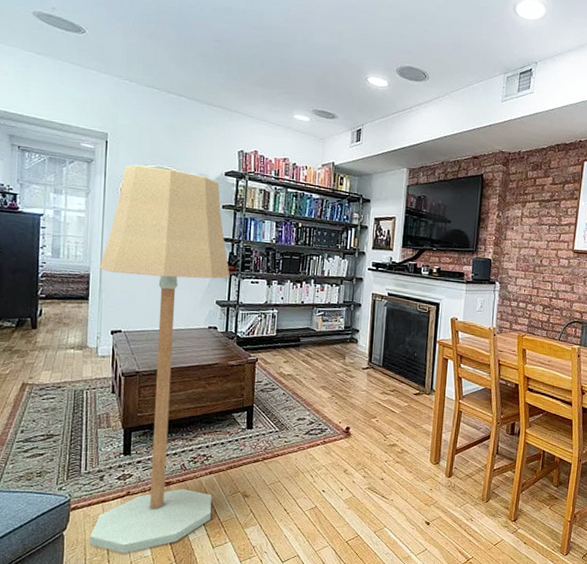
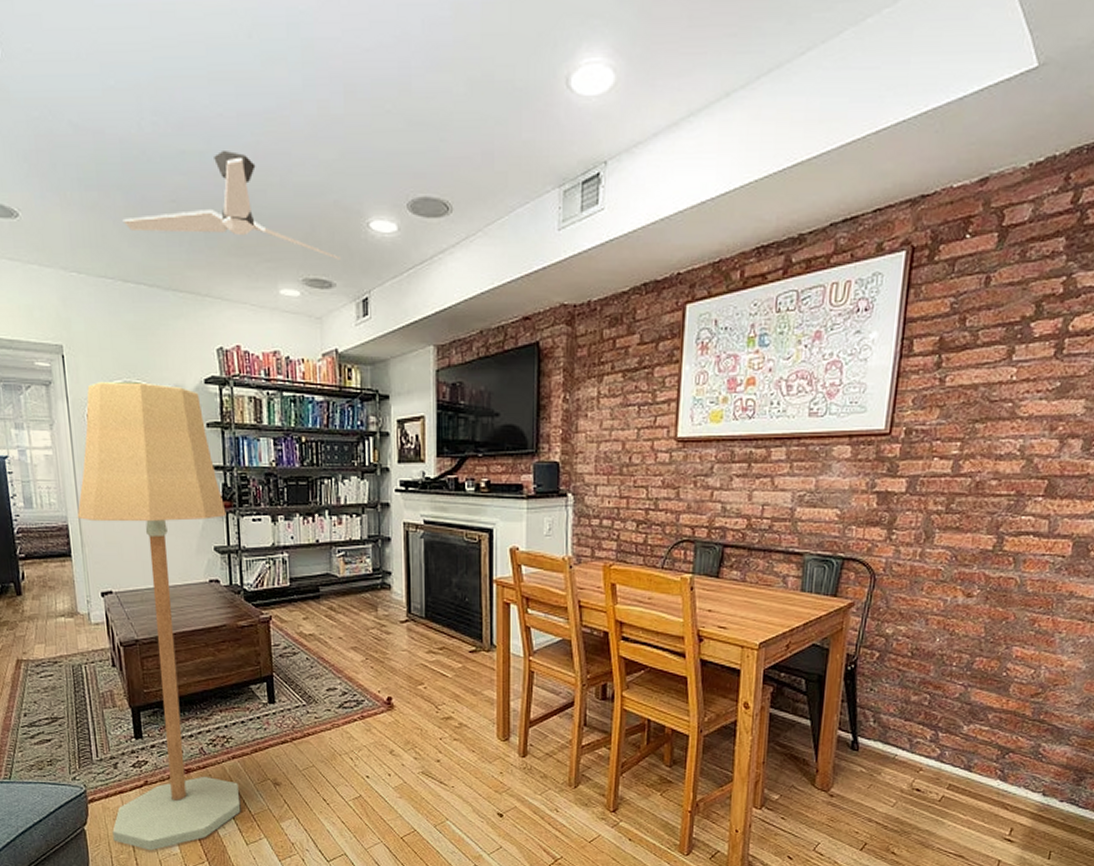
ceiling fan: none [173,11,344,100] -> present [122,149,342,260]

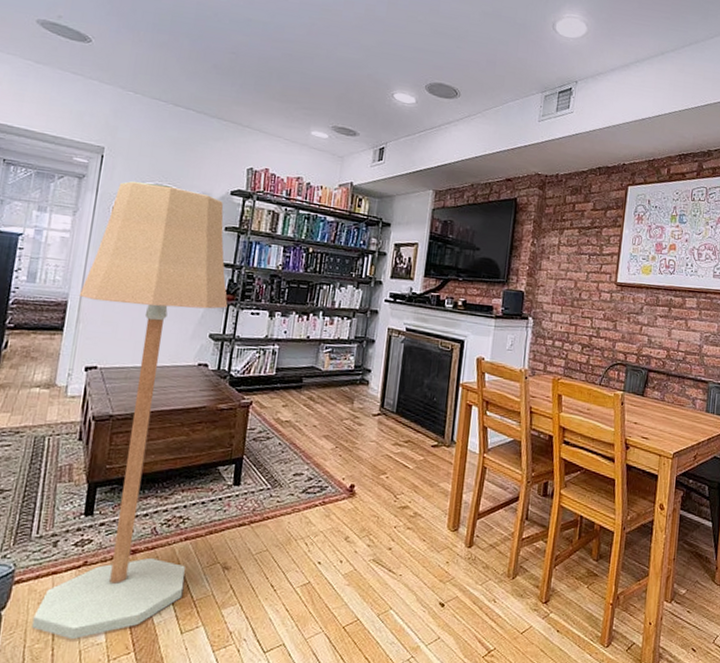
ceiling fan: present [122,149,342,260] -> none [185,24,368,117]

